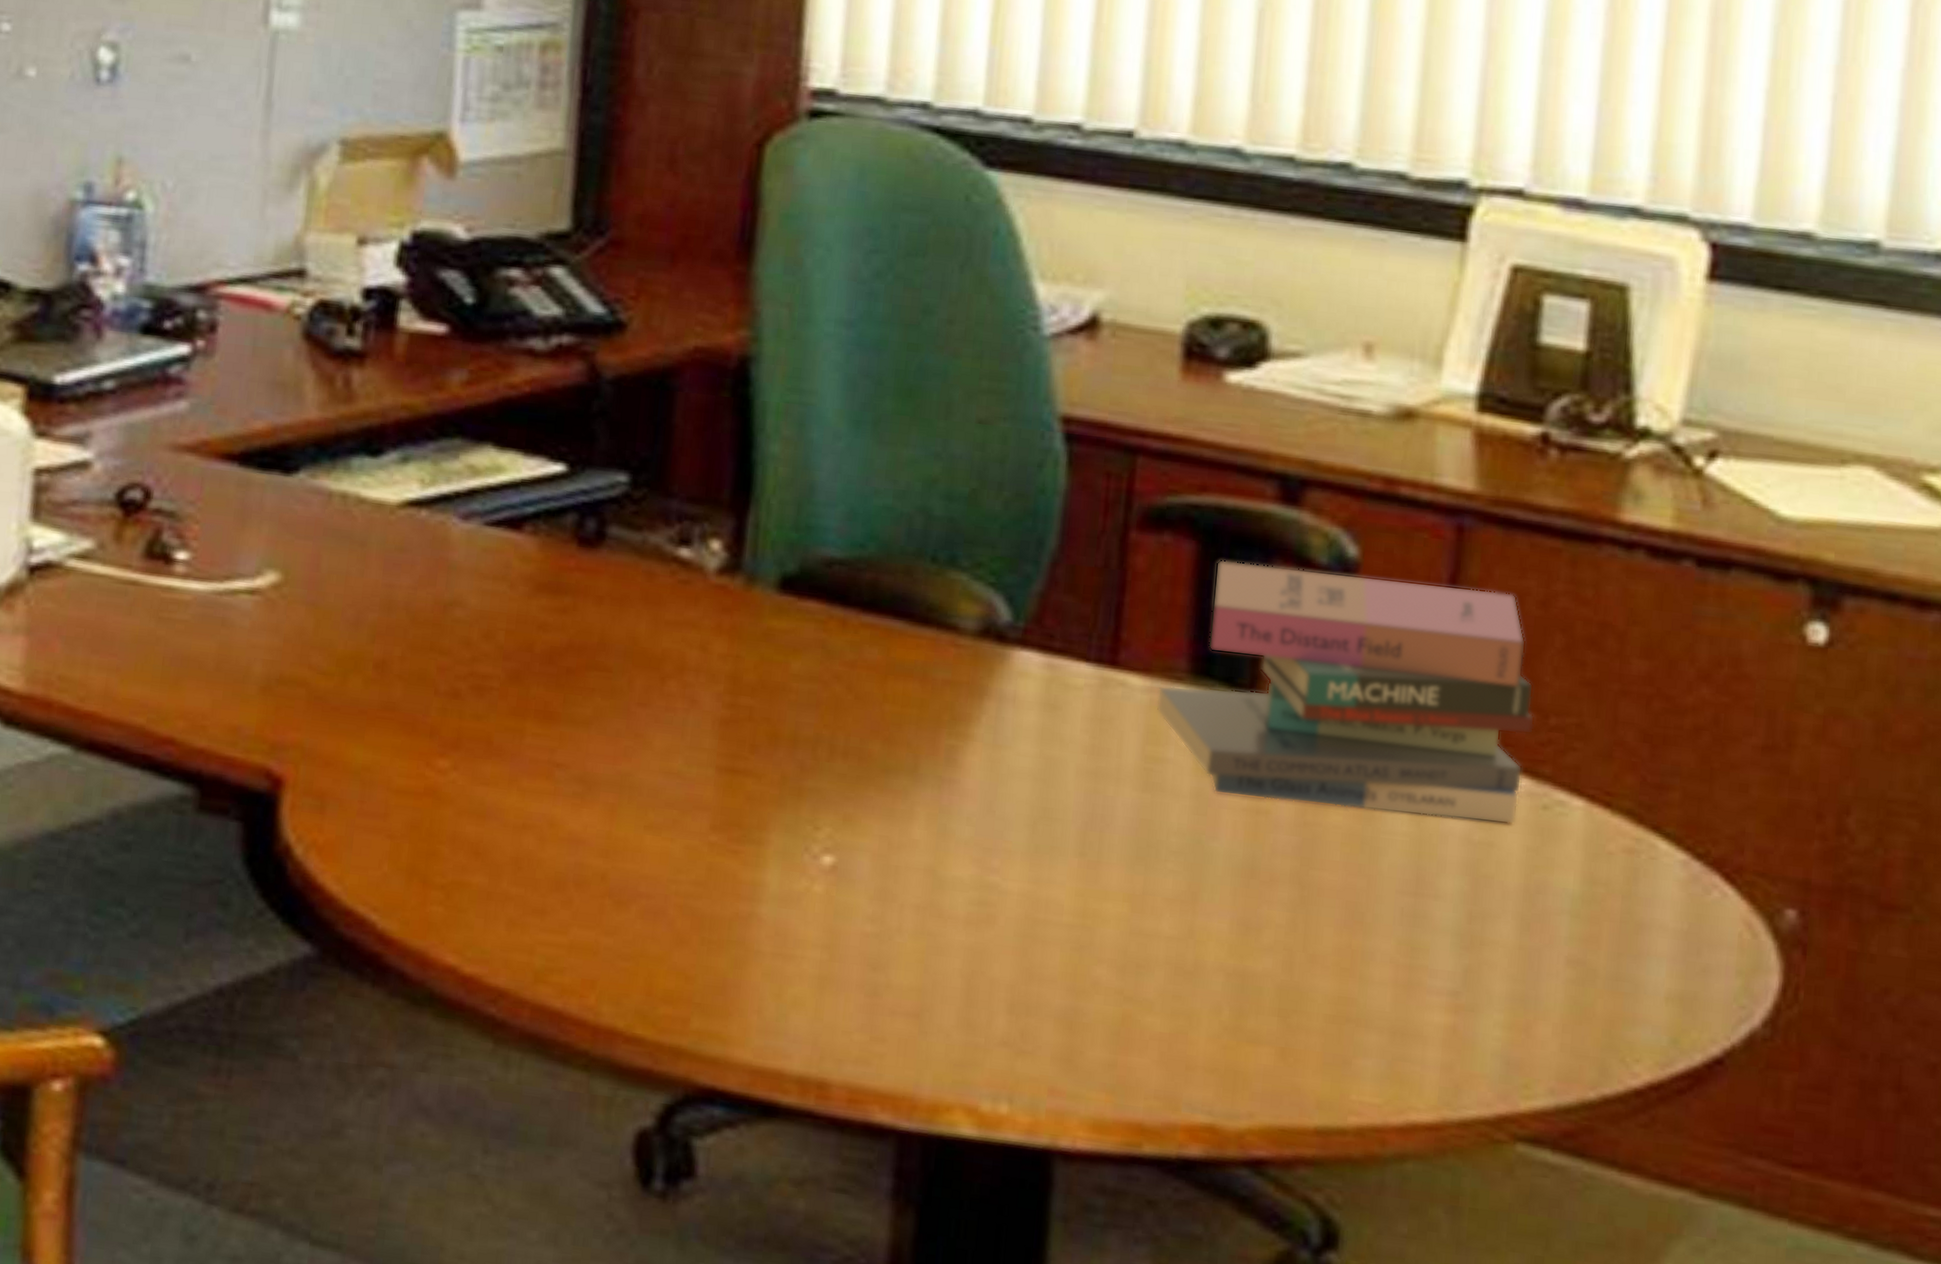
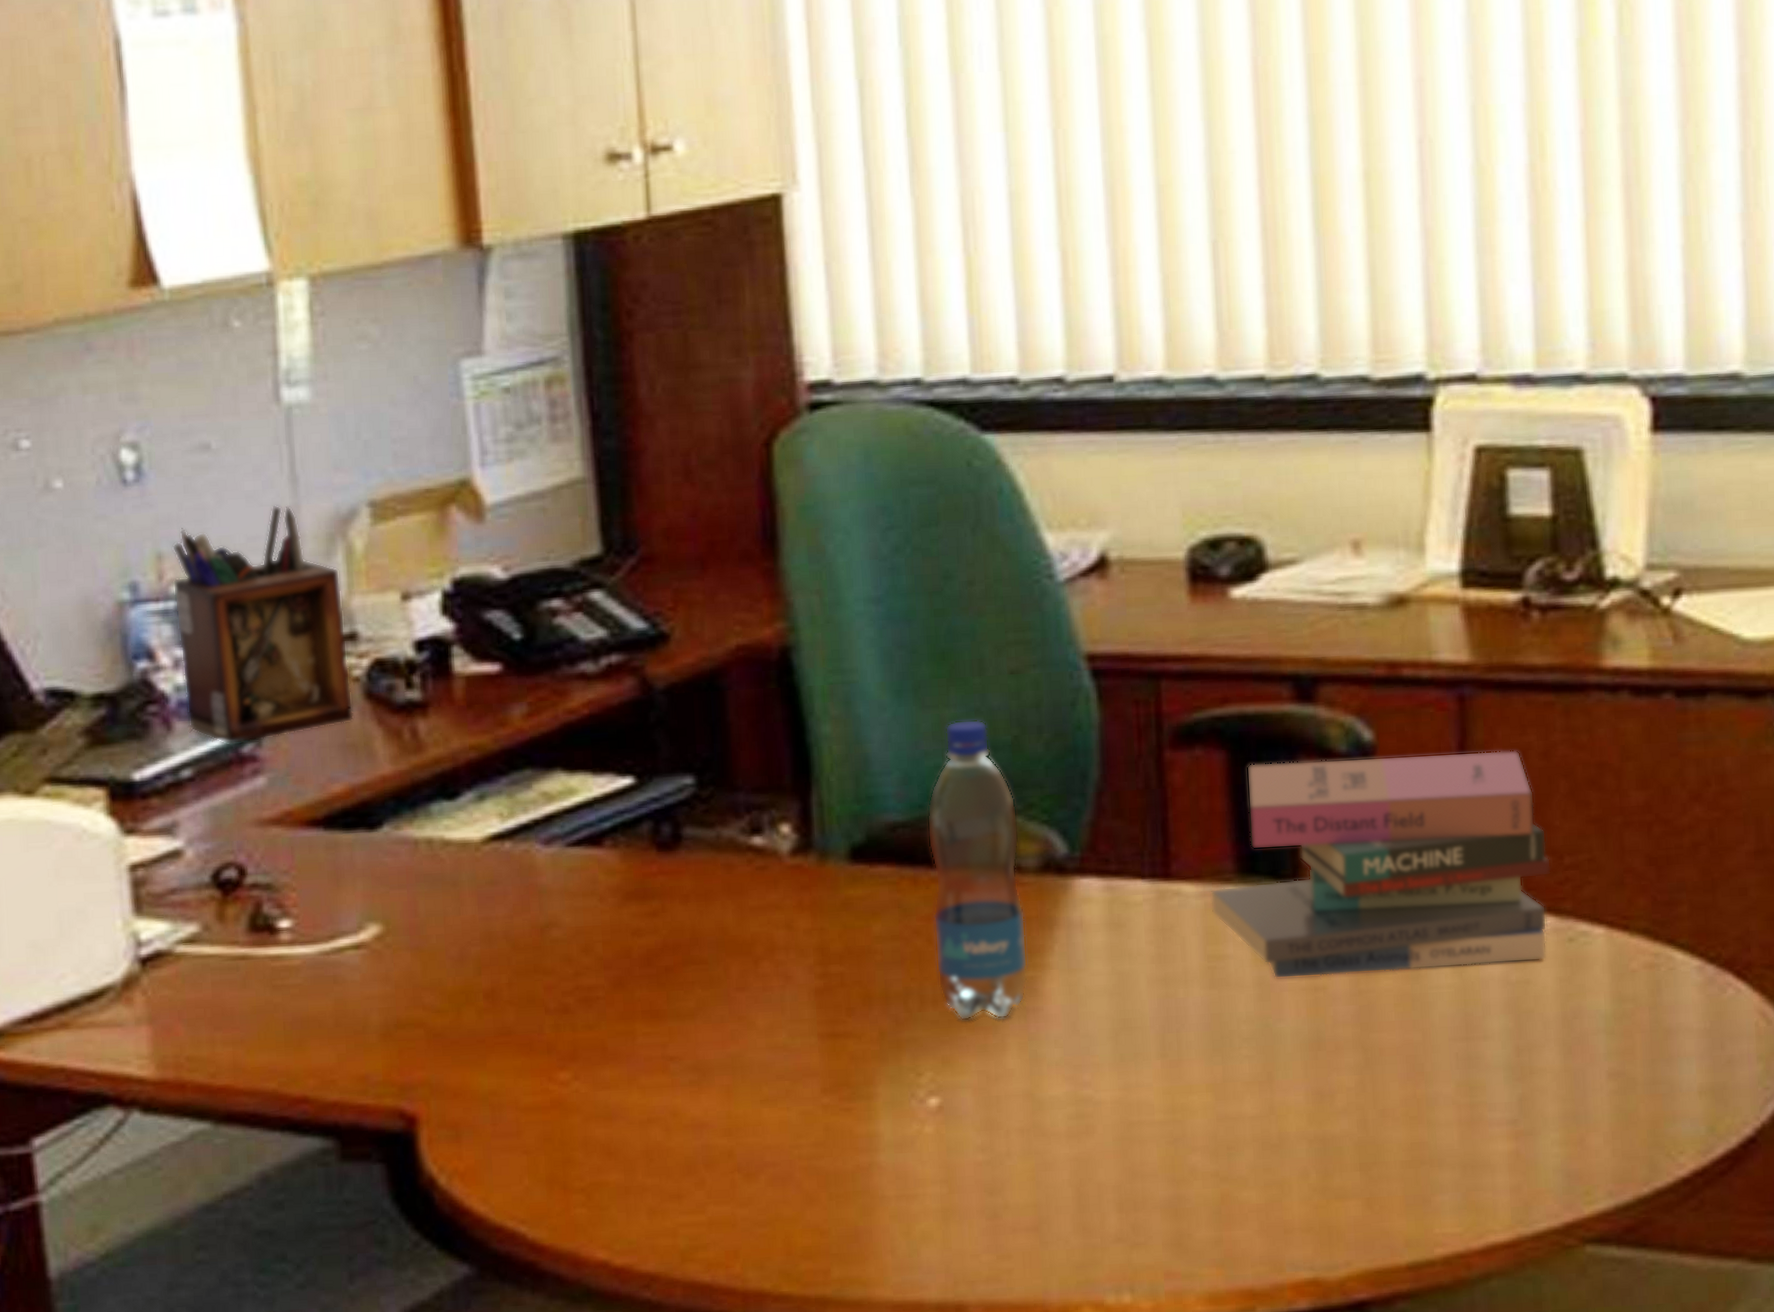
desk organizer: none [120,127,299,364] -> present [172,505,355,745]
bottle: none [852,462,964,785] -> present [927,719,1028,1021]

